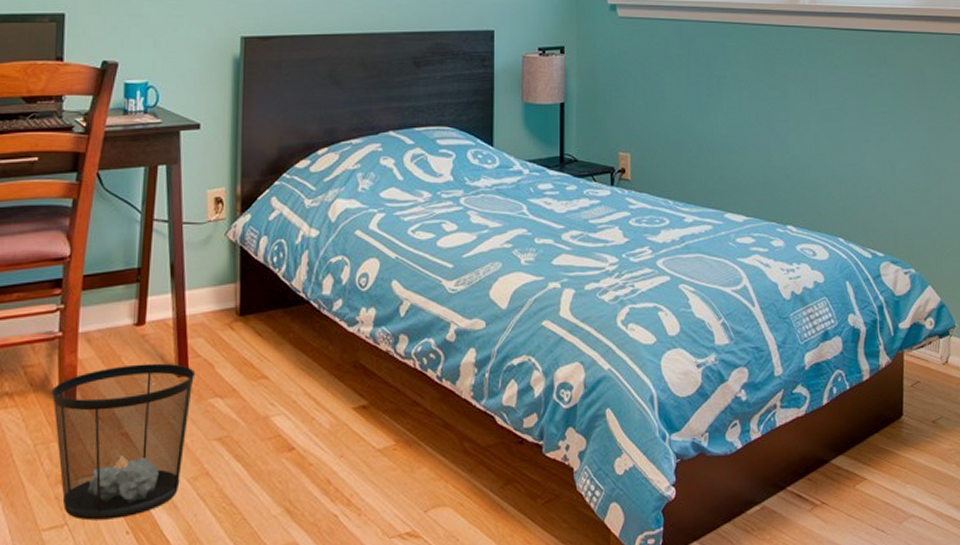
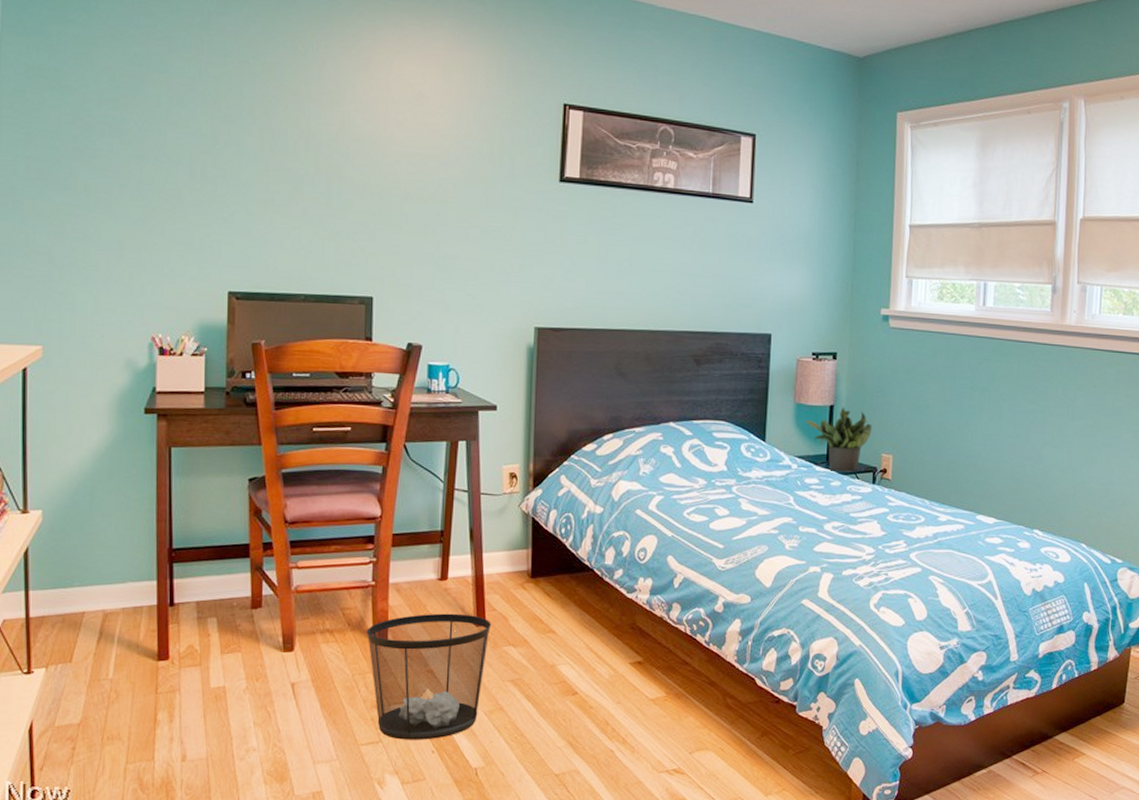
potted plant: none [534,104,606,174] -> present [804,407,872,472]

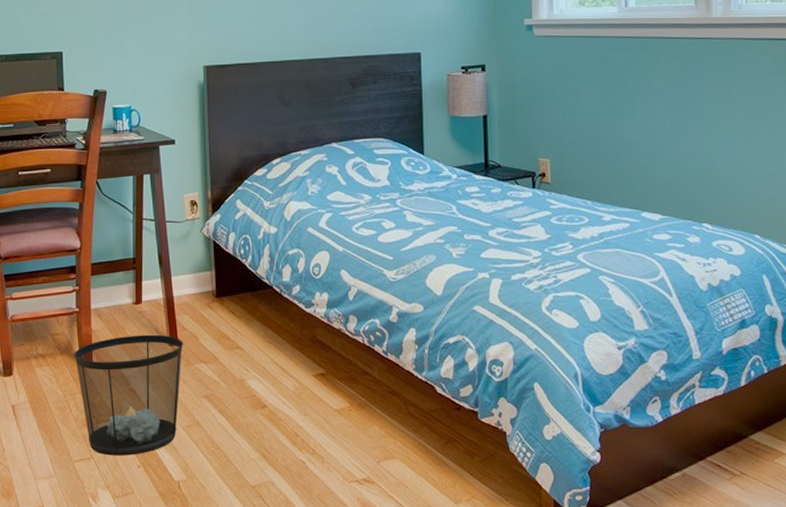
potted plant: present [804,407,872,472] -> none [460,116,527,179]

